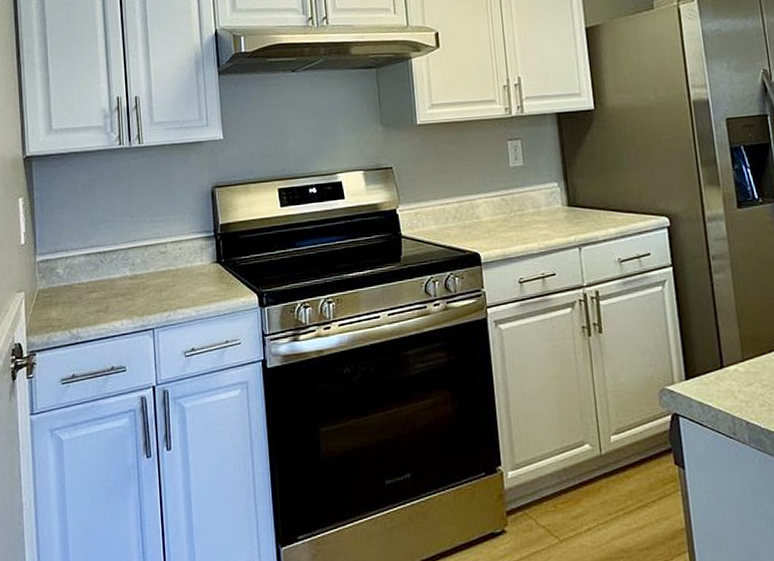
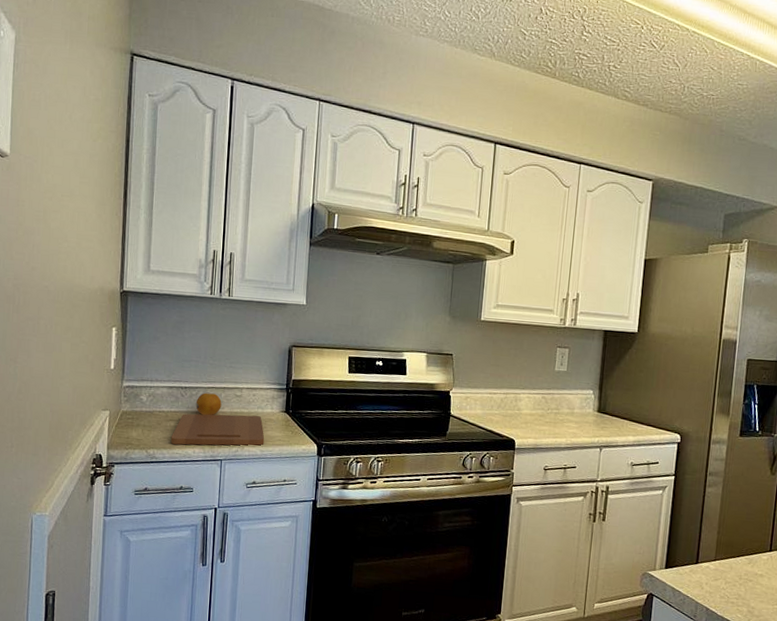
cutting board: none [94,272,199,319] -> present [170,413,265,446]
fruit: none [117,254,146,281] -> present [195,393,222,416]

